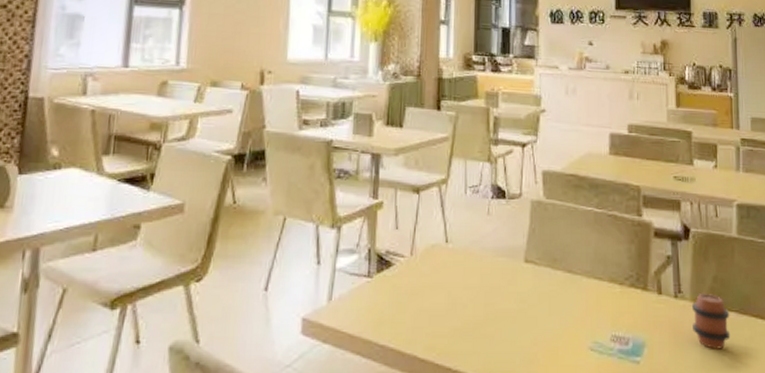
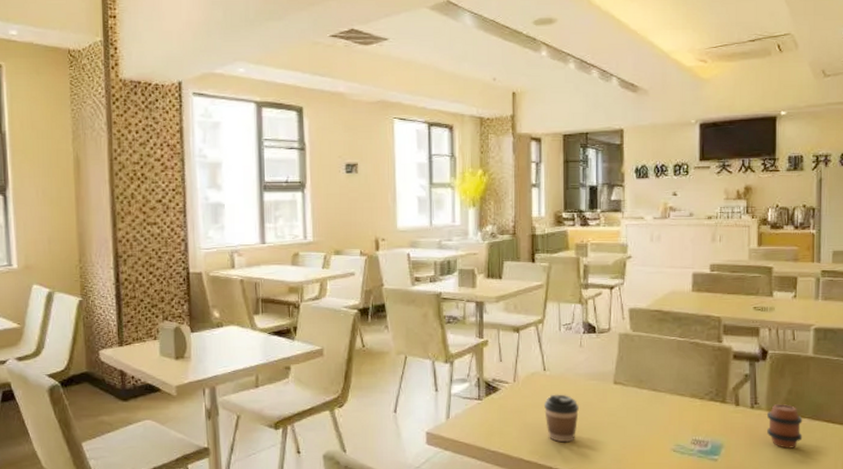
coffee cup: none [445,272,485,336] -> present [544,394,579,443]

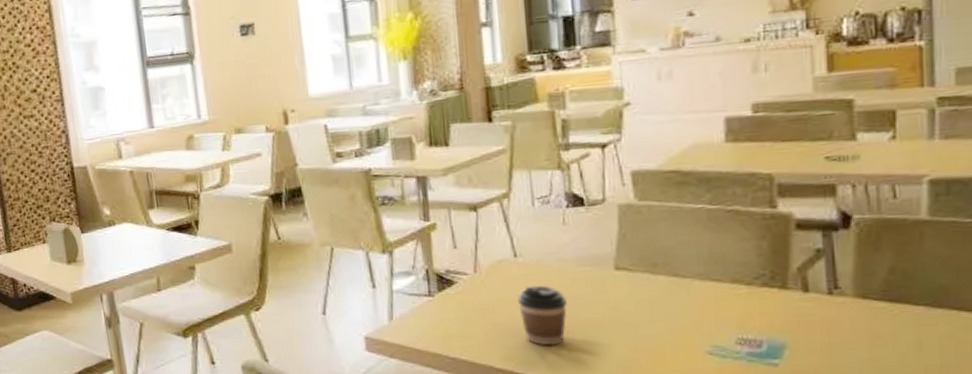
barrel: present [767,404,803,449] -> none [856,287,917,348]

